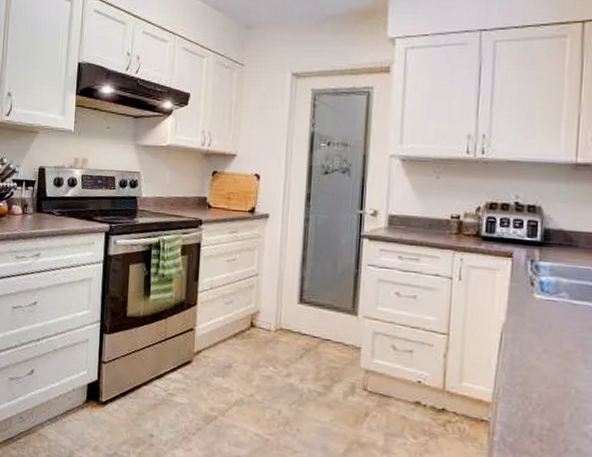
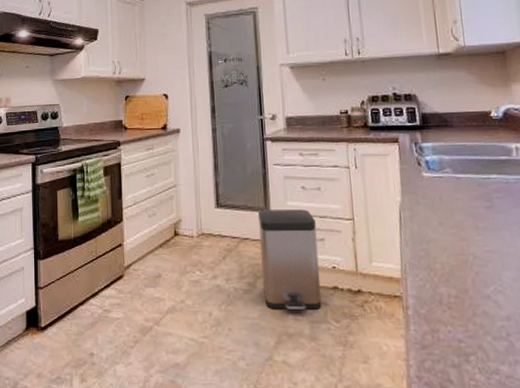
pedal bin: none [338,312,406,423] -> present [258,209,322,309]

